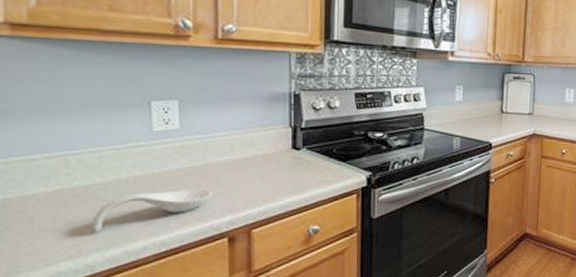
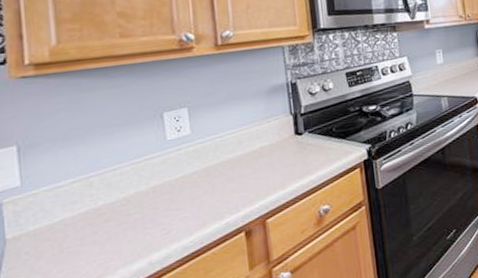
spoon rest: present [92,190,212,231] -> none [117,188,226,247]

